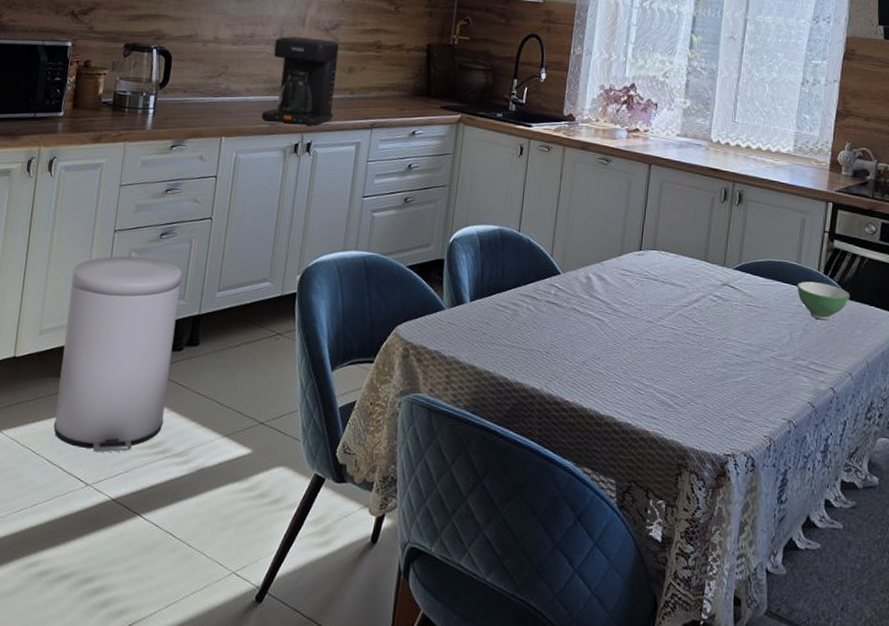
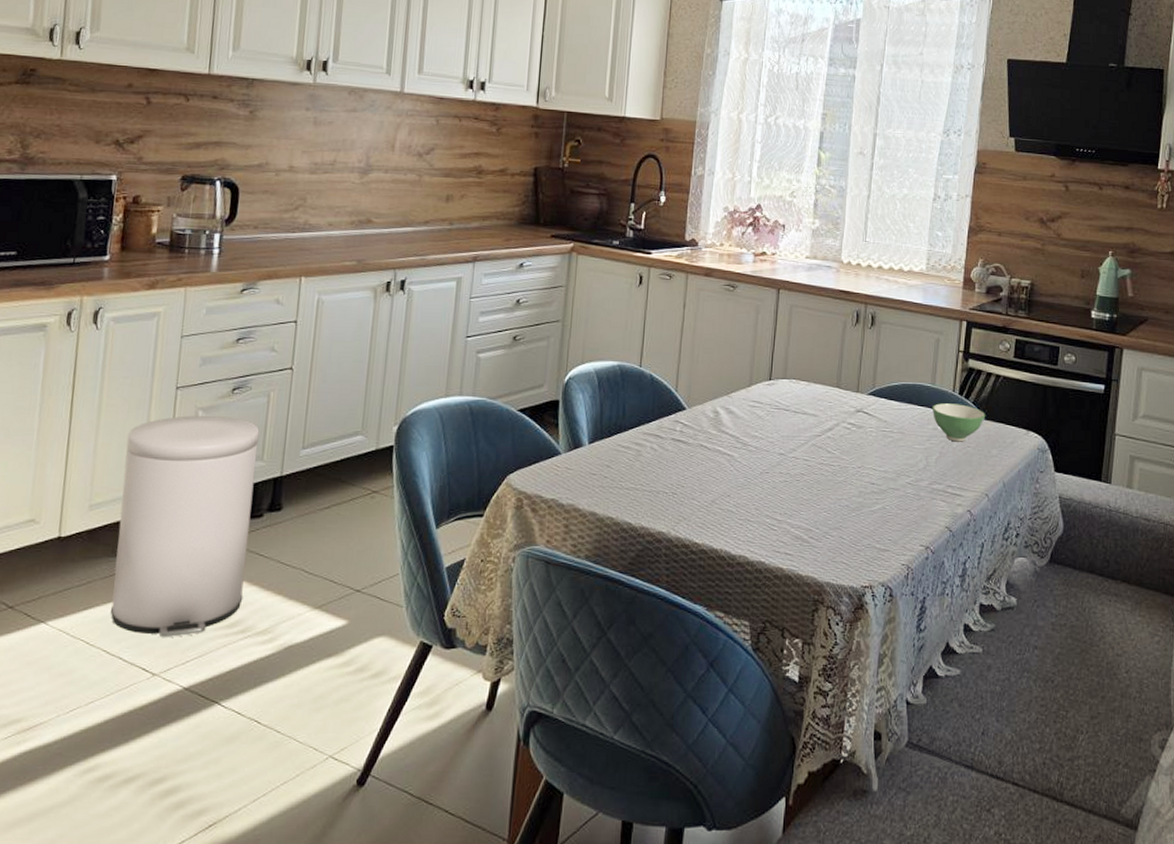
coffee maker: present [261,36,339,126] -> none [347,163,434,261]

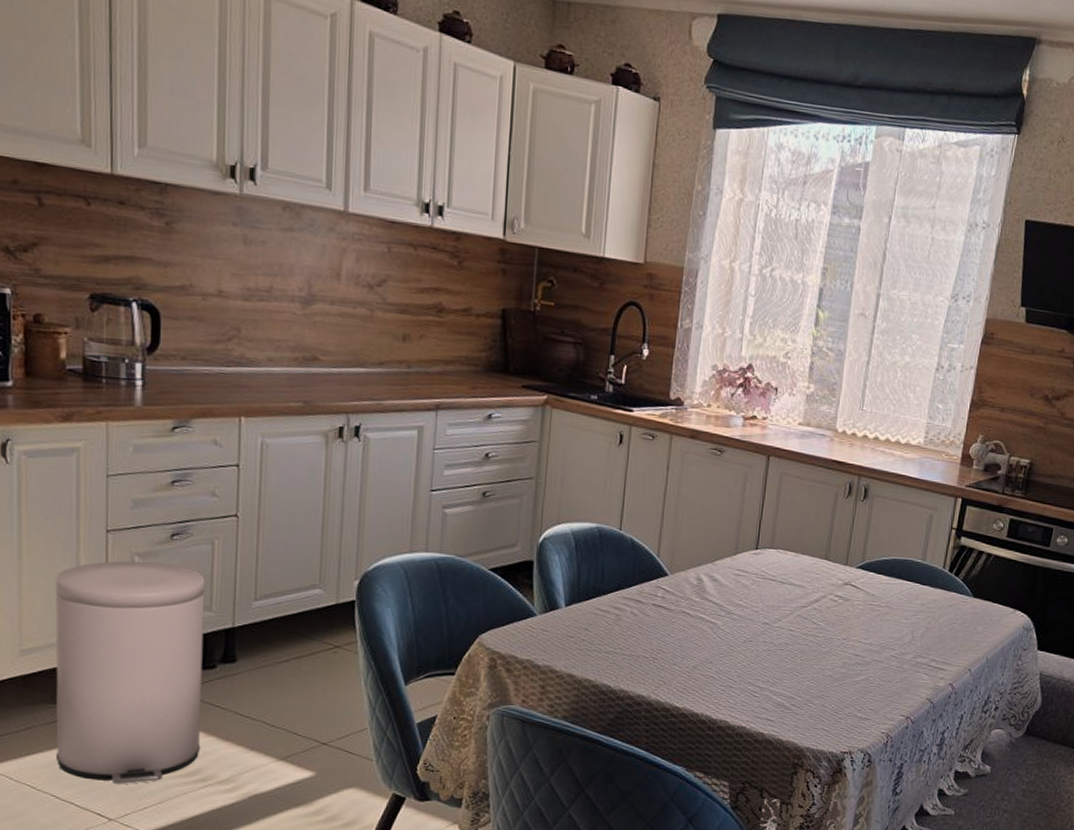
bowl: present [931,403,986,442] -> none [920,579,975,618]

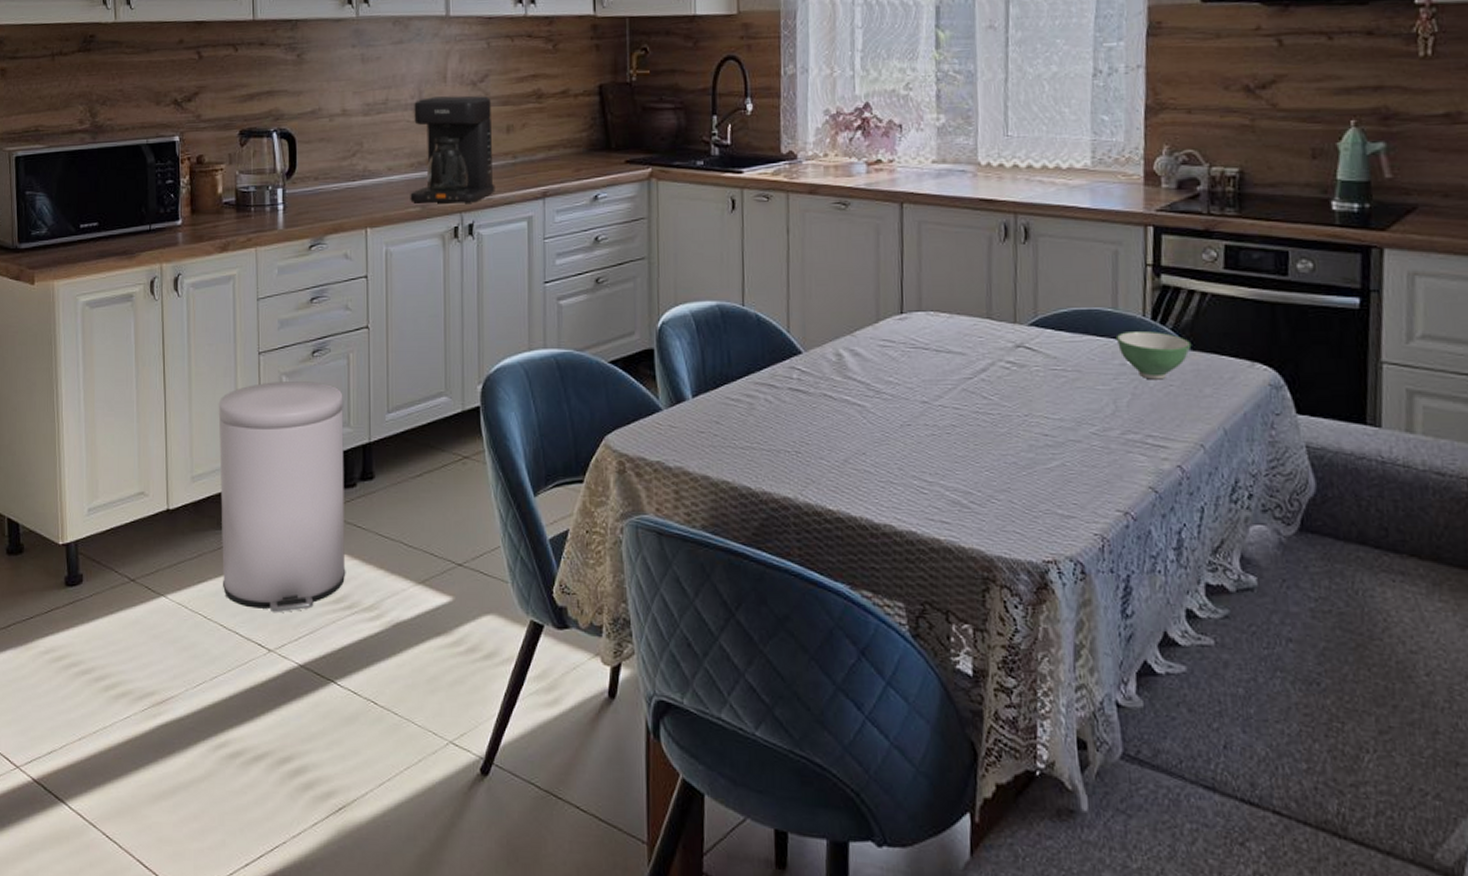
coffee maker: none [292,292,388,406] -> present [410,95,495,204]
bowl: none [920,579,975,618] -> present [1115,332,1192,380]

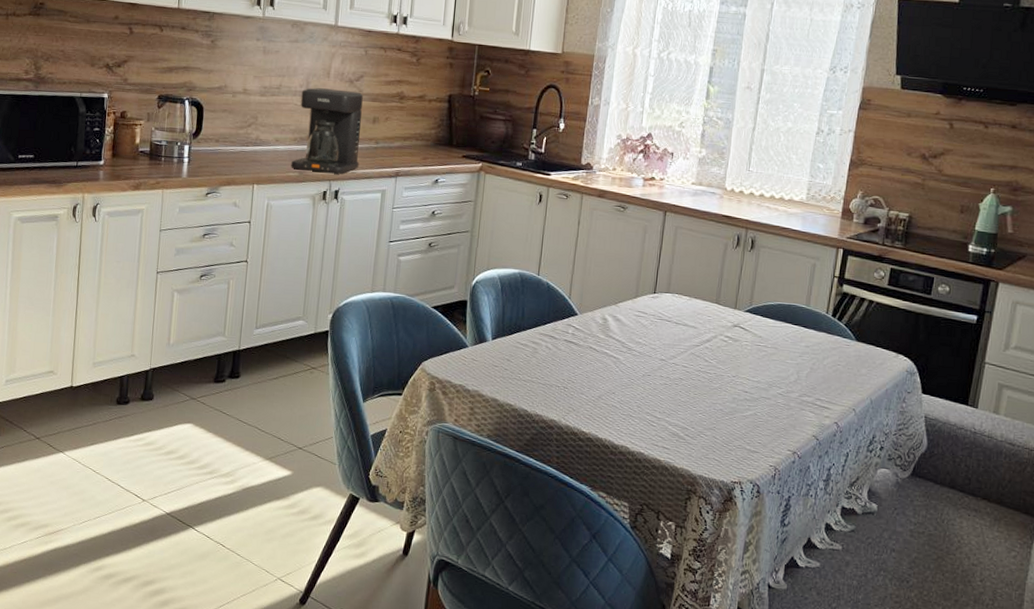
pedal bin: present [218,381,346,614] -> none [111,295,222,473]
bowl: present [1115,332,1192,380] -> none [805,323,857,360]

